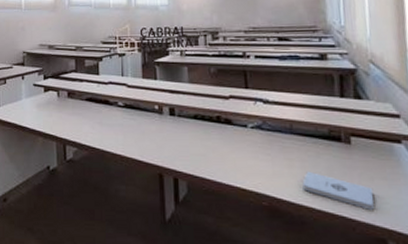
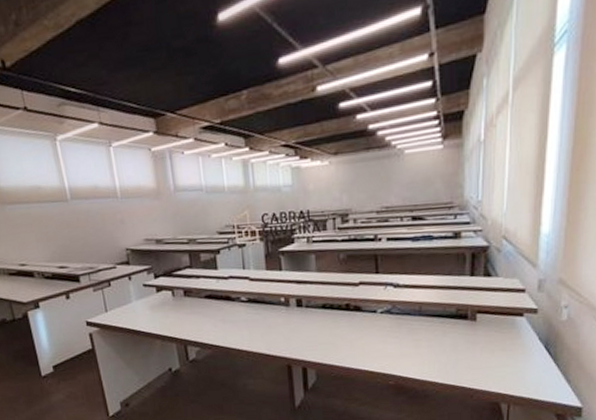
notepad: present [302,171,374,210] -> none [428,349,493,379]

